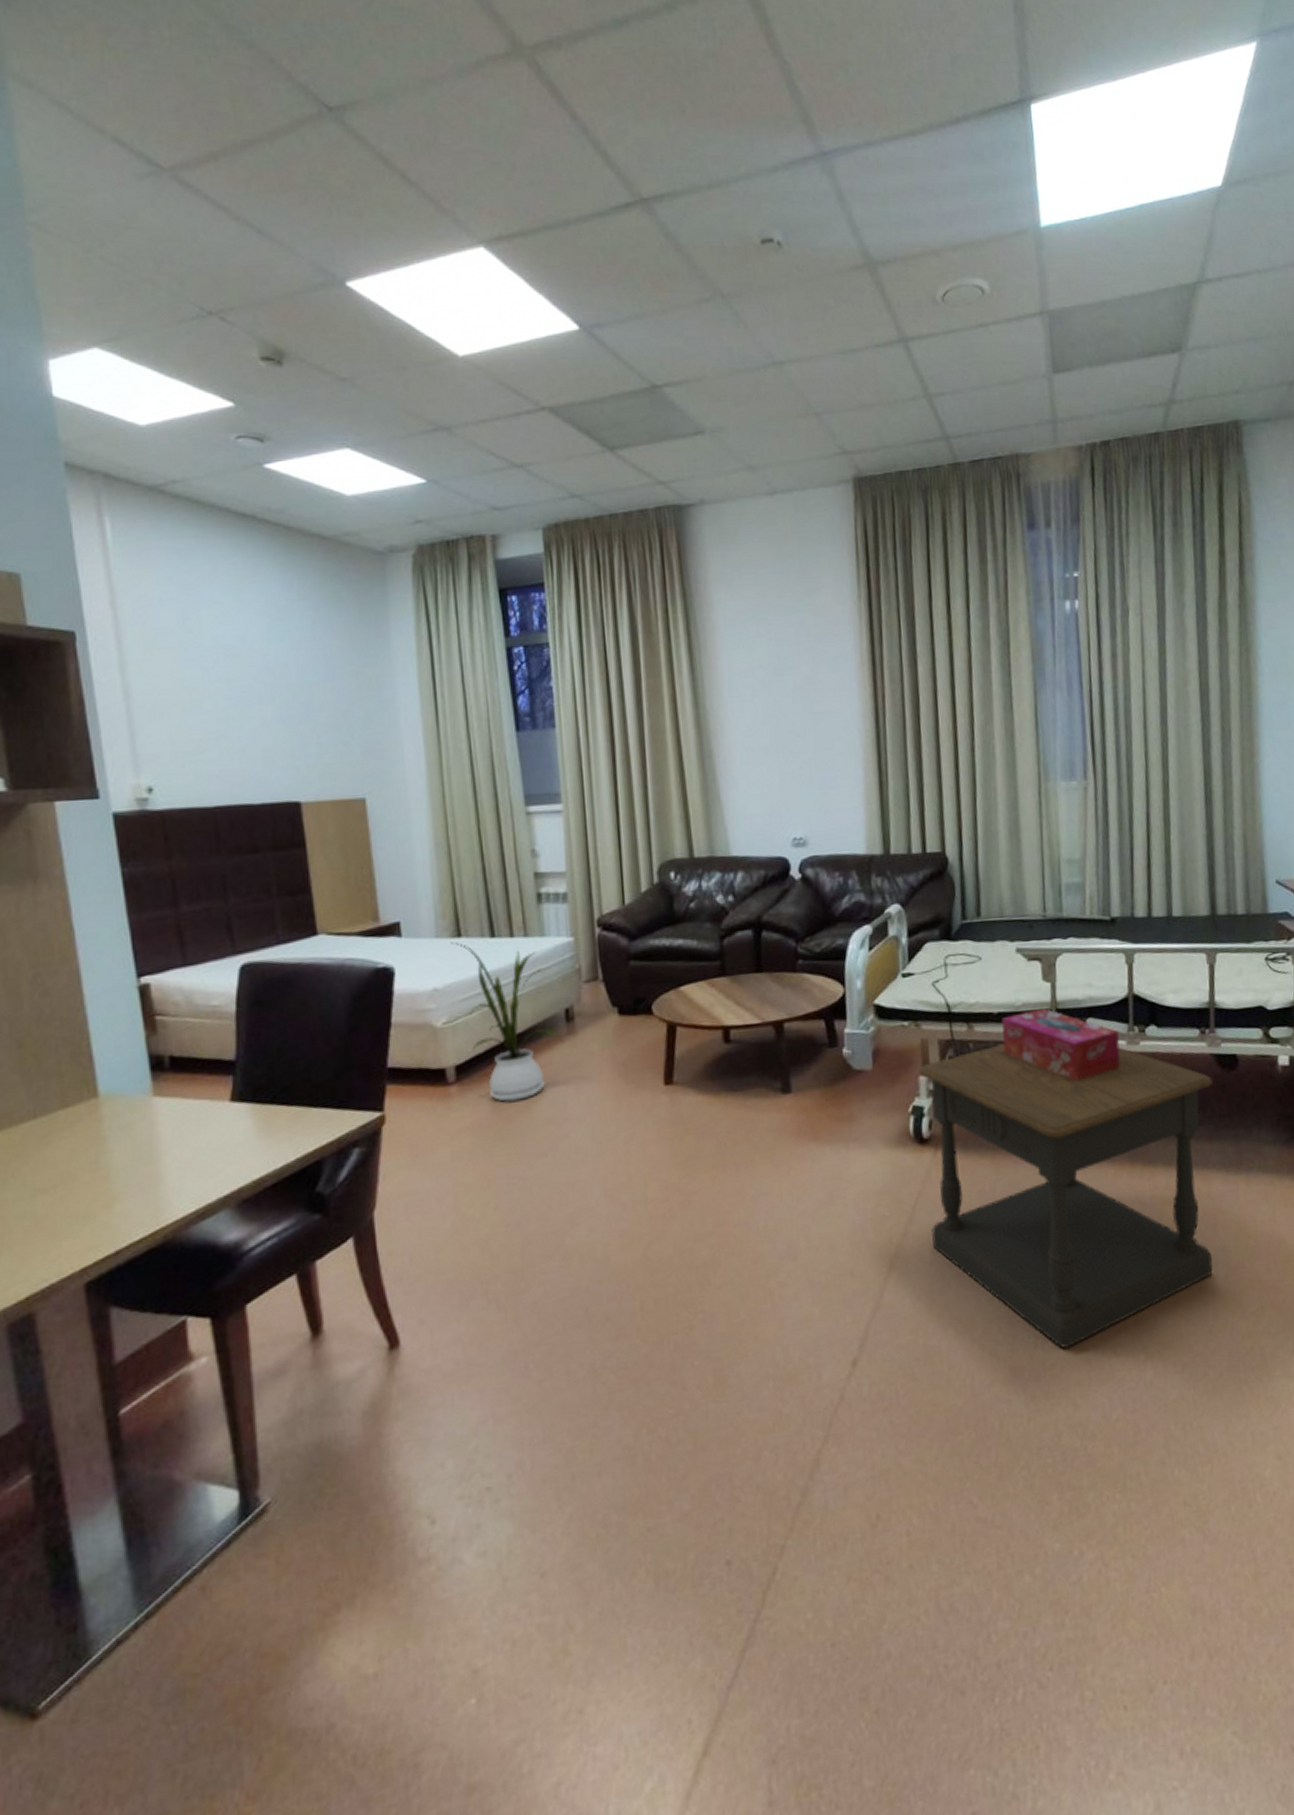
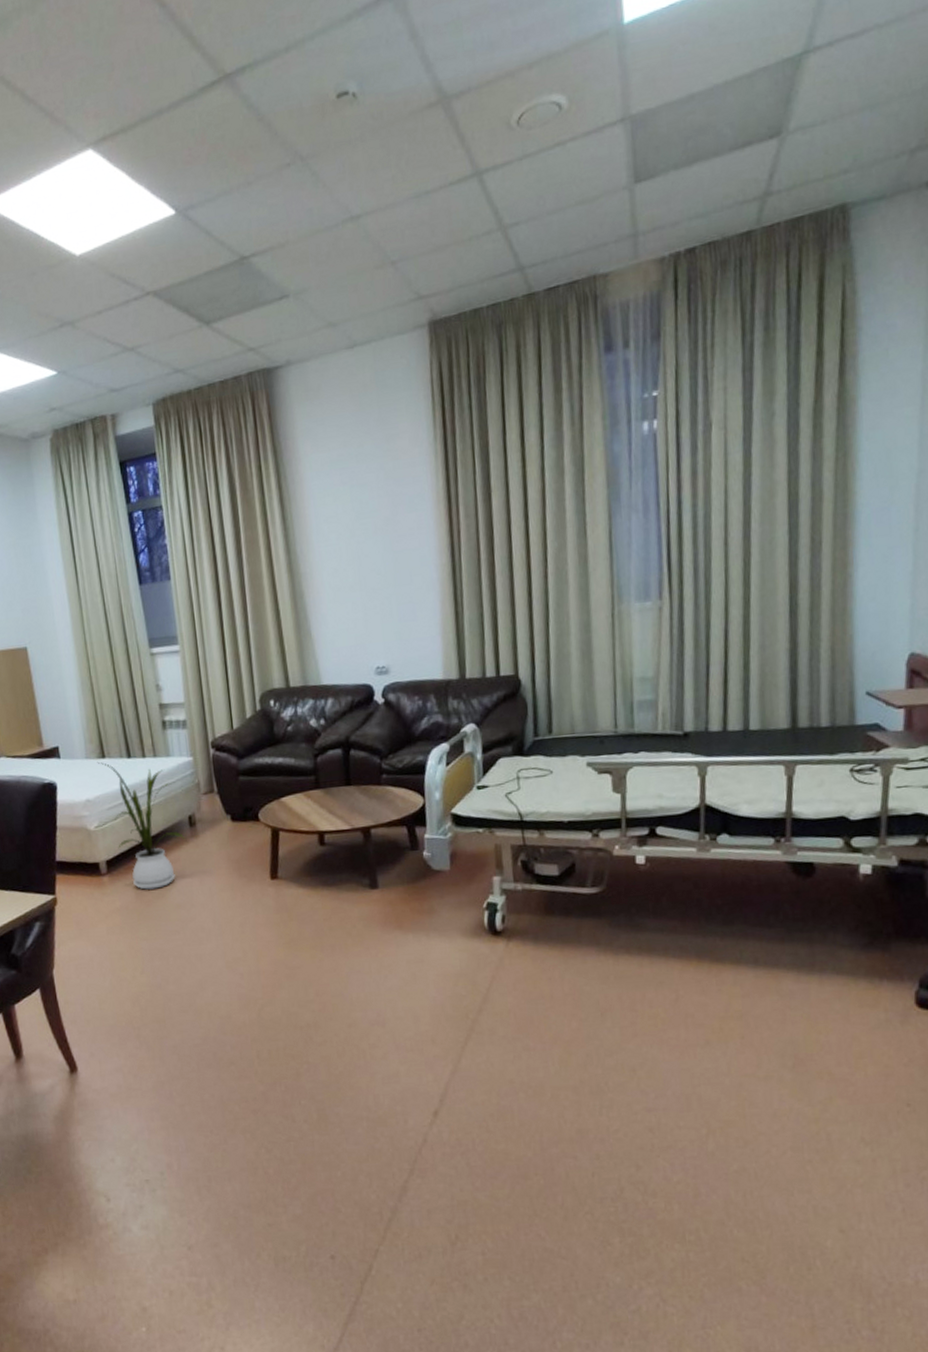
side table: present [919,1044,1213,1348] -> none [493,849,786,1117]
tissue box: present [1001,1007,1120,1081] -> none [571,816,690,884]

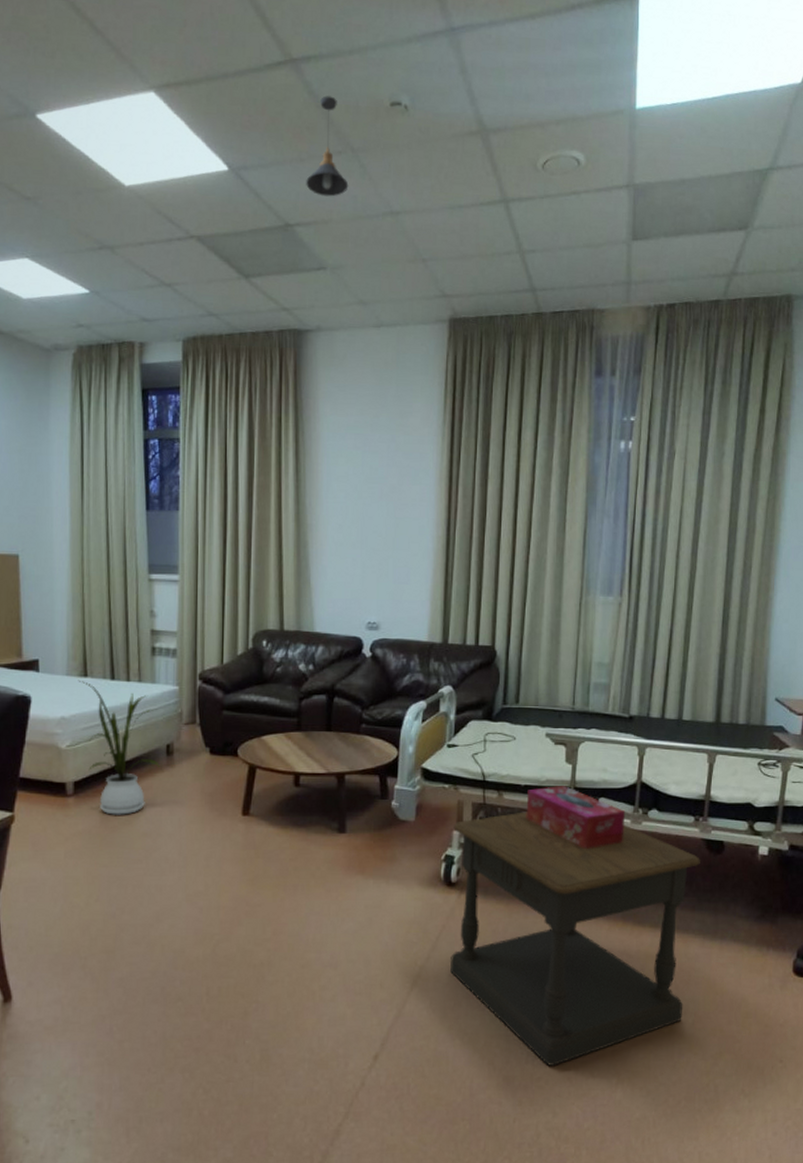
pendant light: none [256,104,302,218] -> present [306,95,349,197]
side table: none [493,849,786,1117] -> present [449,811,700,1066]
tissue box: none [571,816,690,884] -> present [526,785,626,849]

